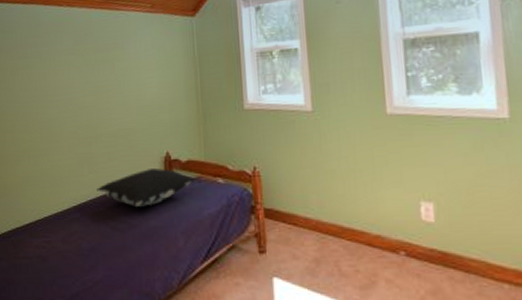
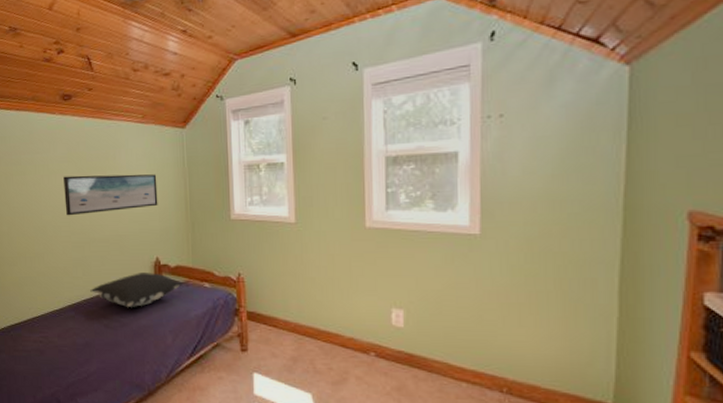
wall art: none [70,64,168,111] -> present [63,174,158,216]

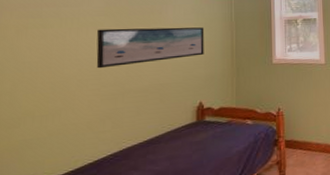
pillow: present [90,273,182,307] -> none [120,117,225,155]

